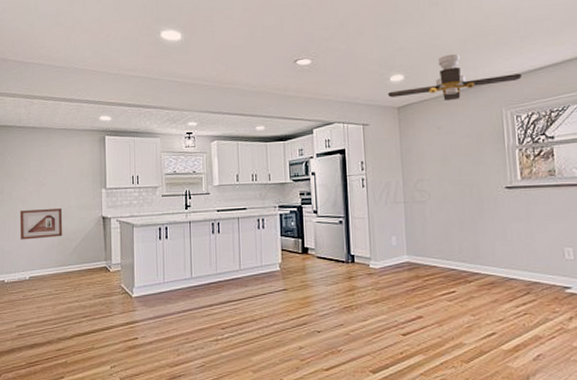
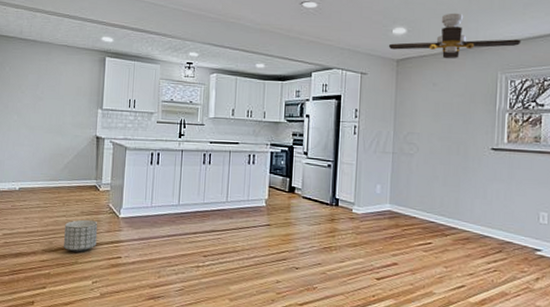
picture frame: present [19,208,63,240] -> none [13,122,57,152]
planter: none [78,302,112,337] -> present [64,219,98,253]

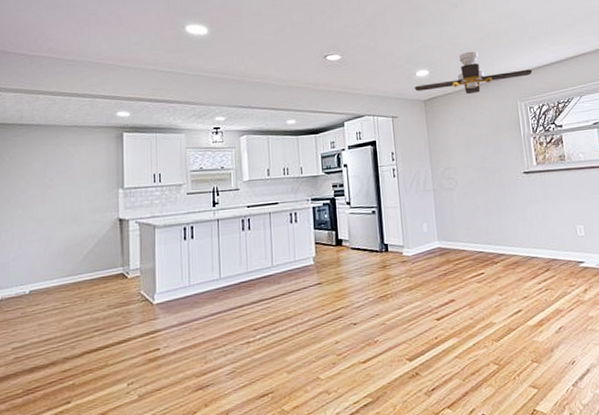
planter: present [64,219,98,253] -> none [89,312,129,354]

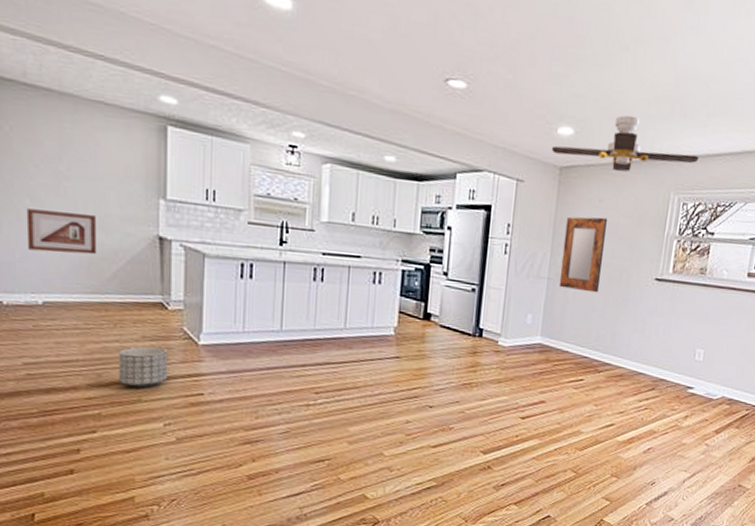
picture frame: none [19,212,72,250] -> present [26,208,97,255]
planter: none [89,312,129,354] -> present [119,346,168,388]
home mirror: none [438,131,479,196] -> present [558,216,608,293]

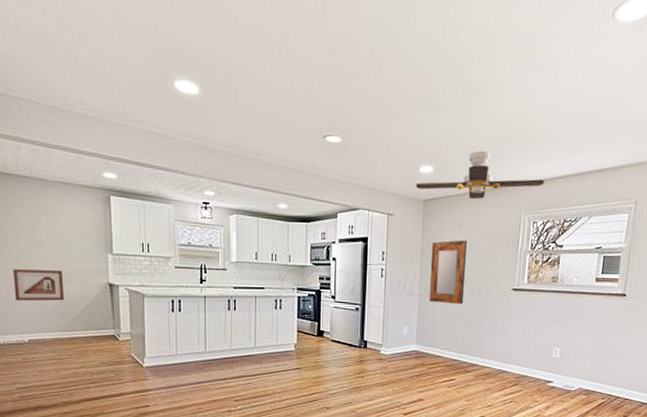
planter: present [119,346,168,388] -> none [85,370,122,403]

